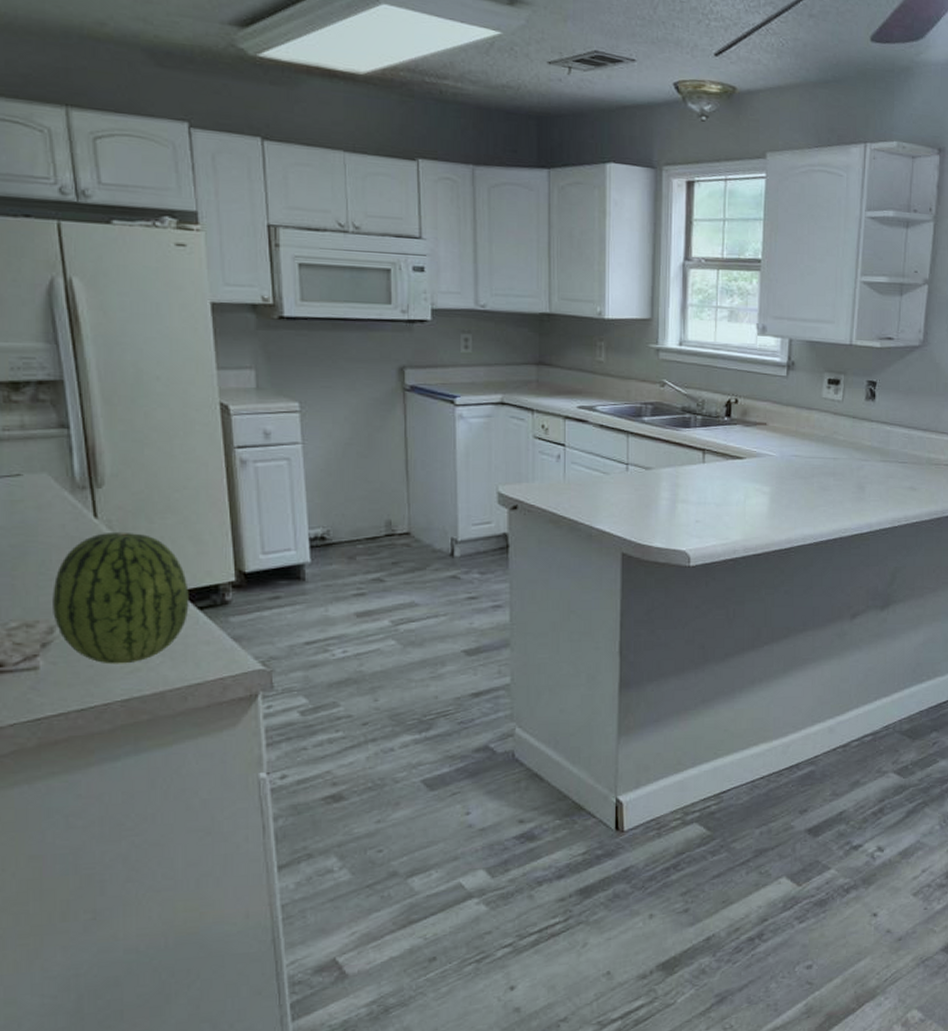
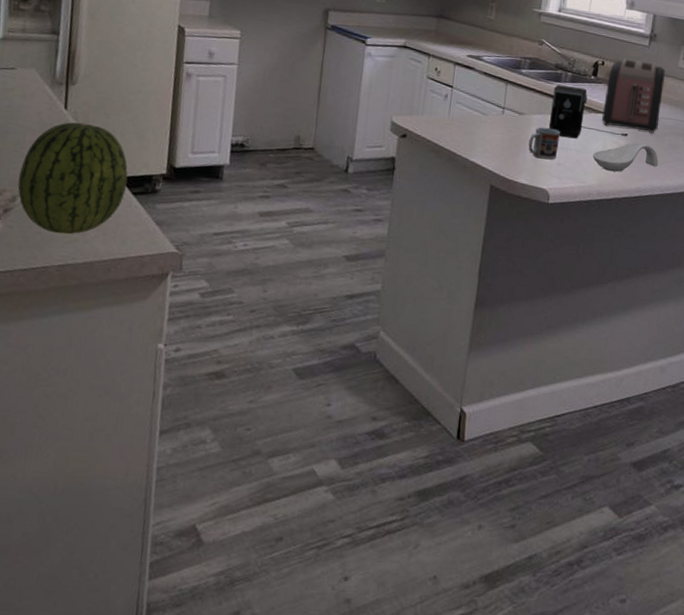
cup: none [660,481,696,518] -> present [528,127,561,160]
coffee maker: none [681,431,773,491] -> present [548,85,629,139]
spoon rest: none [735,488,809,523] -> present [593,142,659,172]
toaster: none [740,392,809,476] -> present [601,58,665,133]

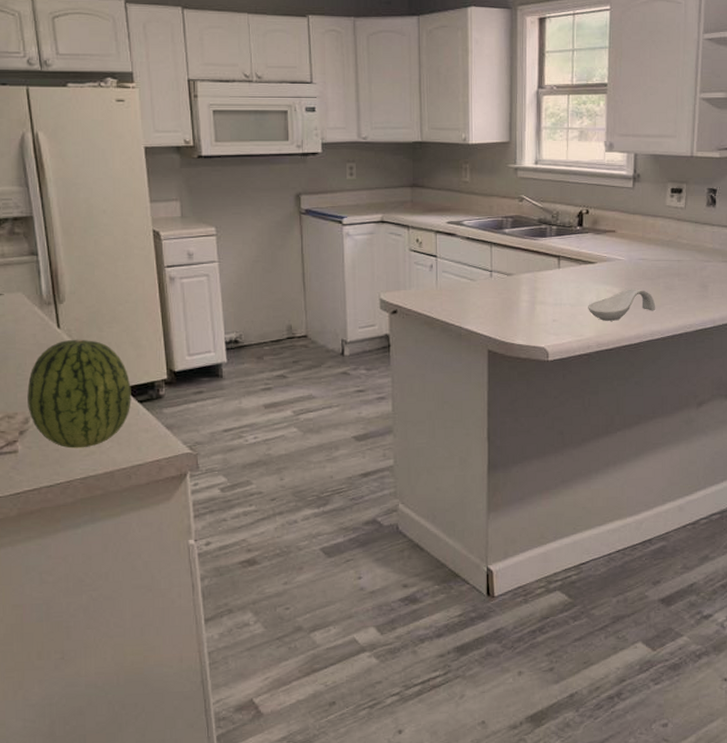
cup: present [528,127,561,160] -> none [521,285,553,318]
coffee maker: present [548,85,629,139] -> none [539,240,622,293]
toaster: present [601,58,665,133] -> none [592,203,654,277]

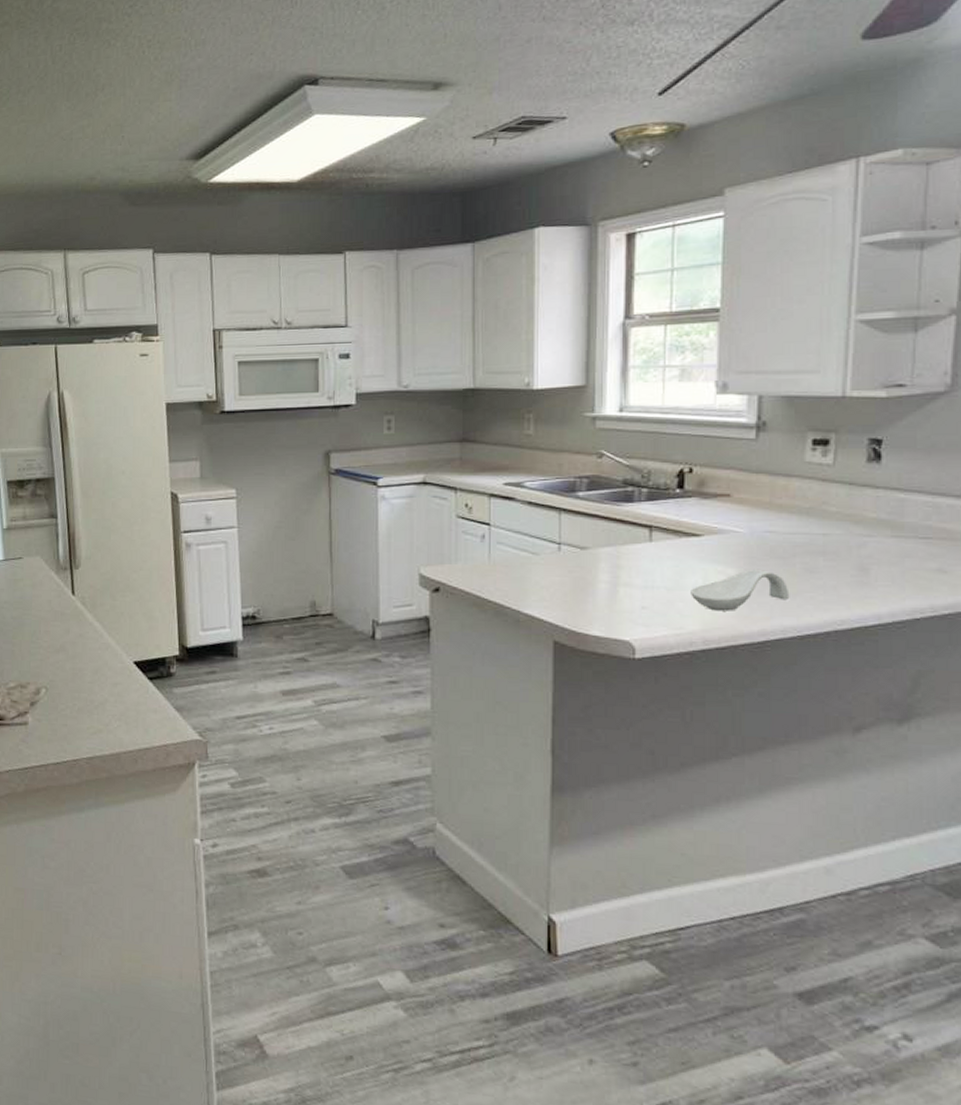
fruit: present [27,339,131,449] -> none [40,607,142,725]

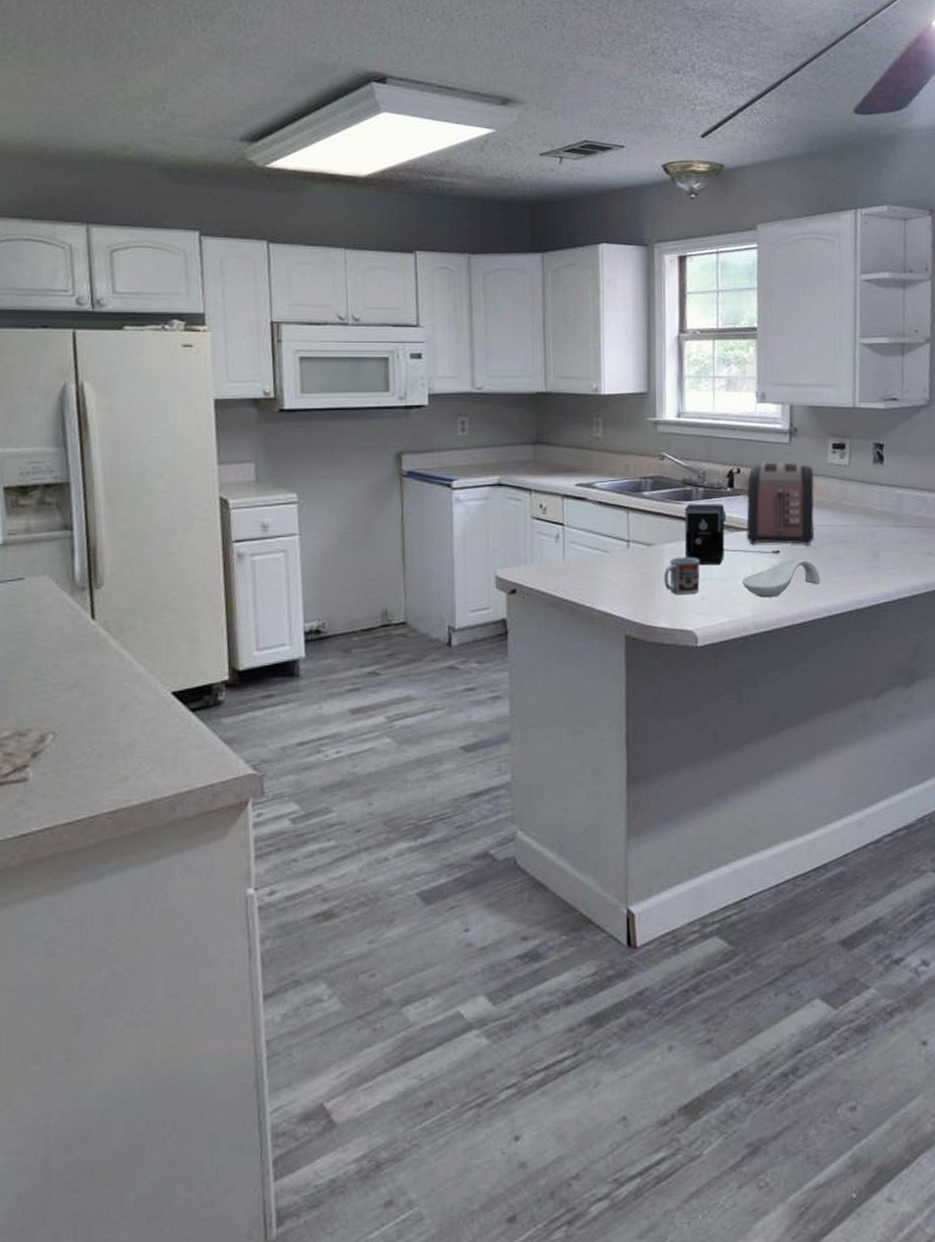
cup: none [598,562,642,603] -> present [664,557,701,595]
coffee maker: none [623,506,740,573] -> present [684,504,781,566]
toaster: none [697,459,787,555] -> present [746,461,815,546]

